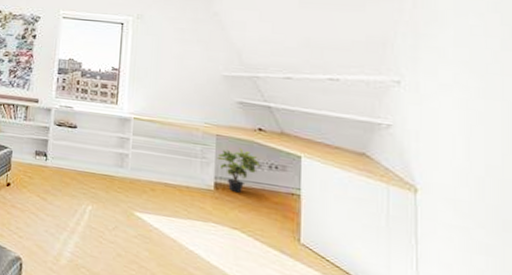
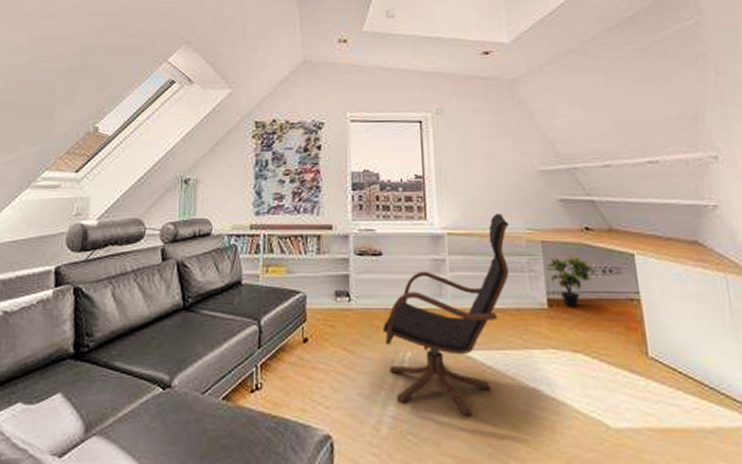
lounge chair: none [70,106,190,263] -> present [382,212,510,416]

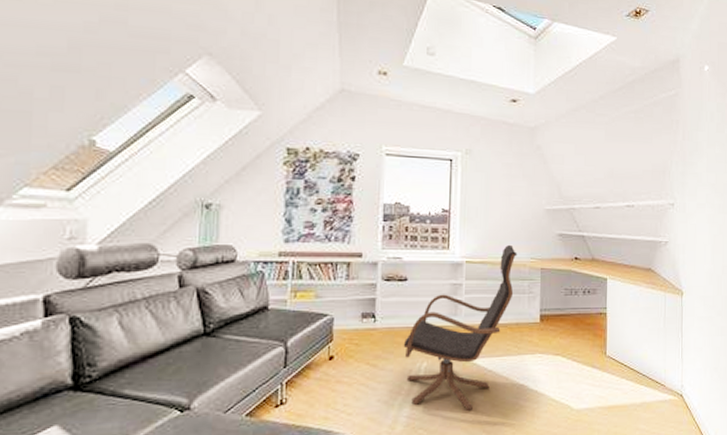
potted plant: present [545,253,593,307] -> none [541,278,576,321]

